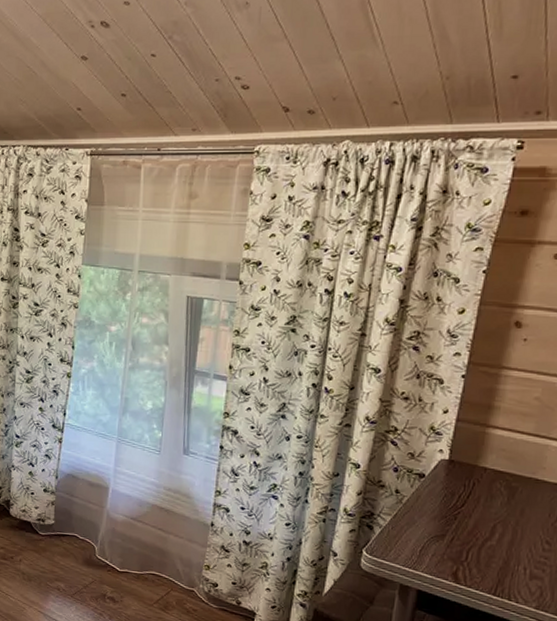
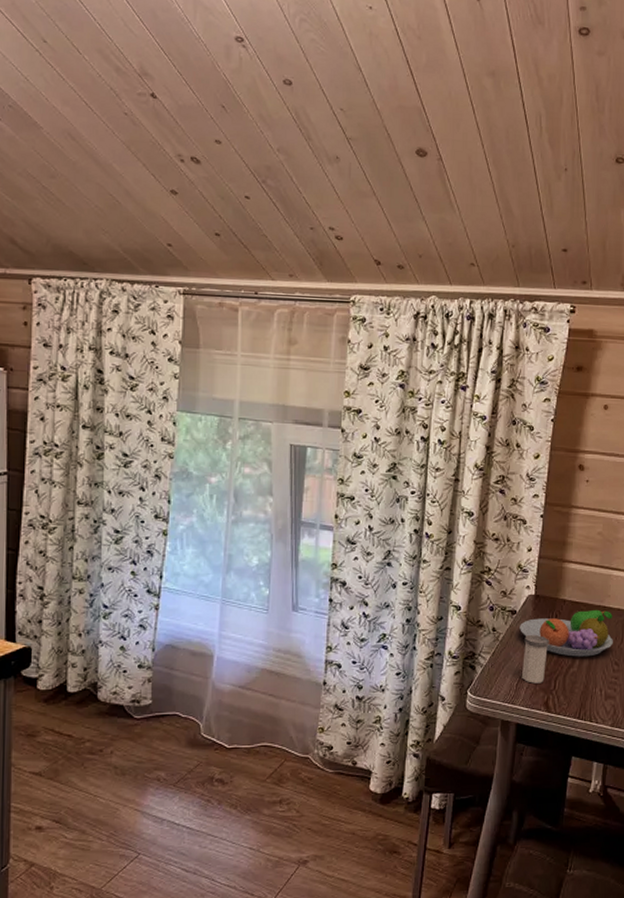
salt shaker: none [426,500,463,553] -> present [521,634,549,683]
fruit bowl: none [428,481,547,532] -> present [520,609,613,657]

